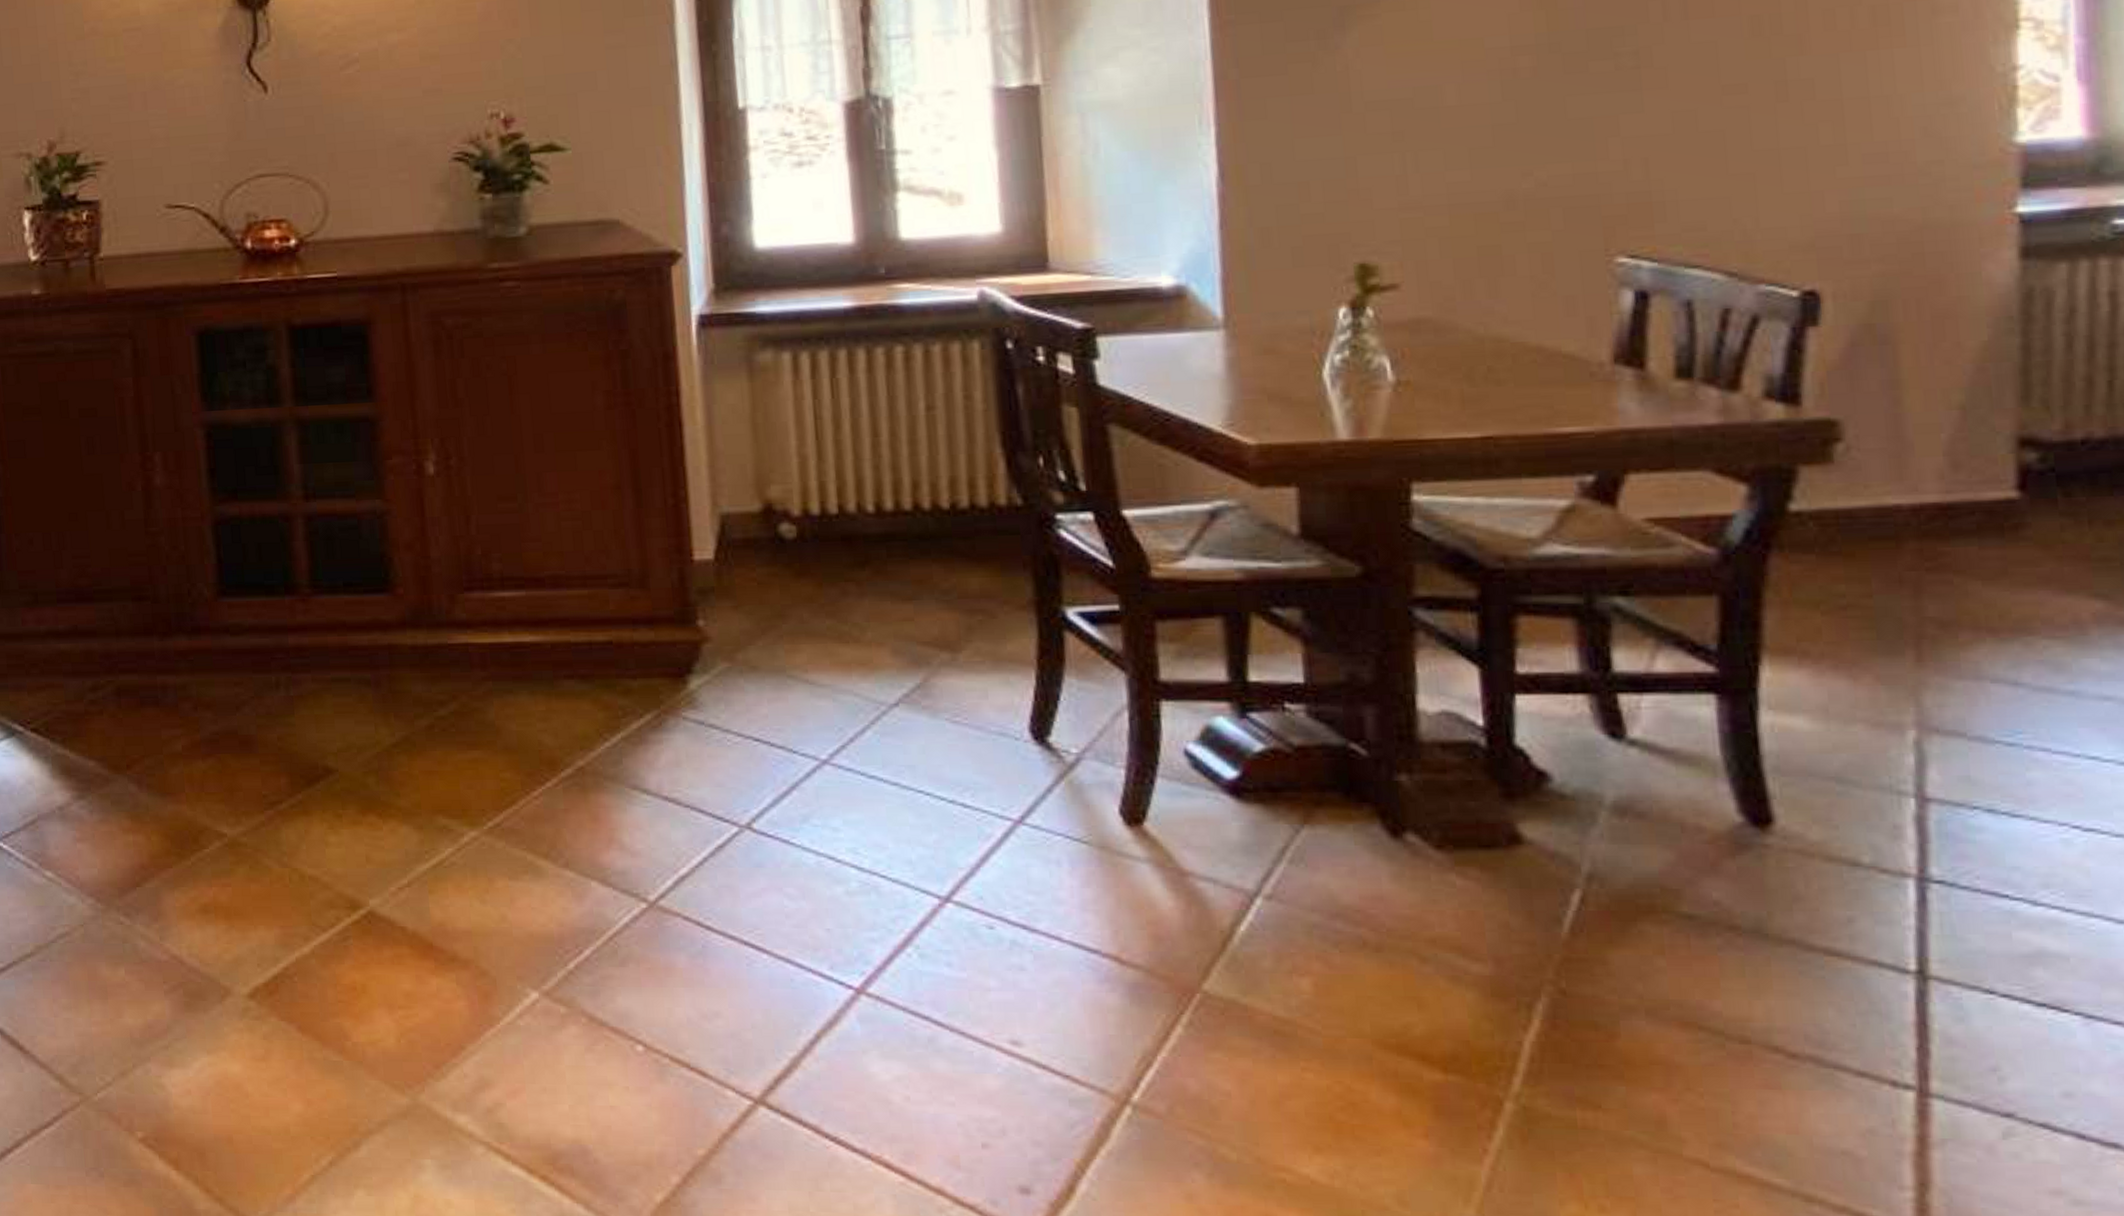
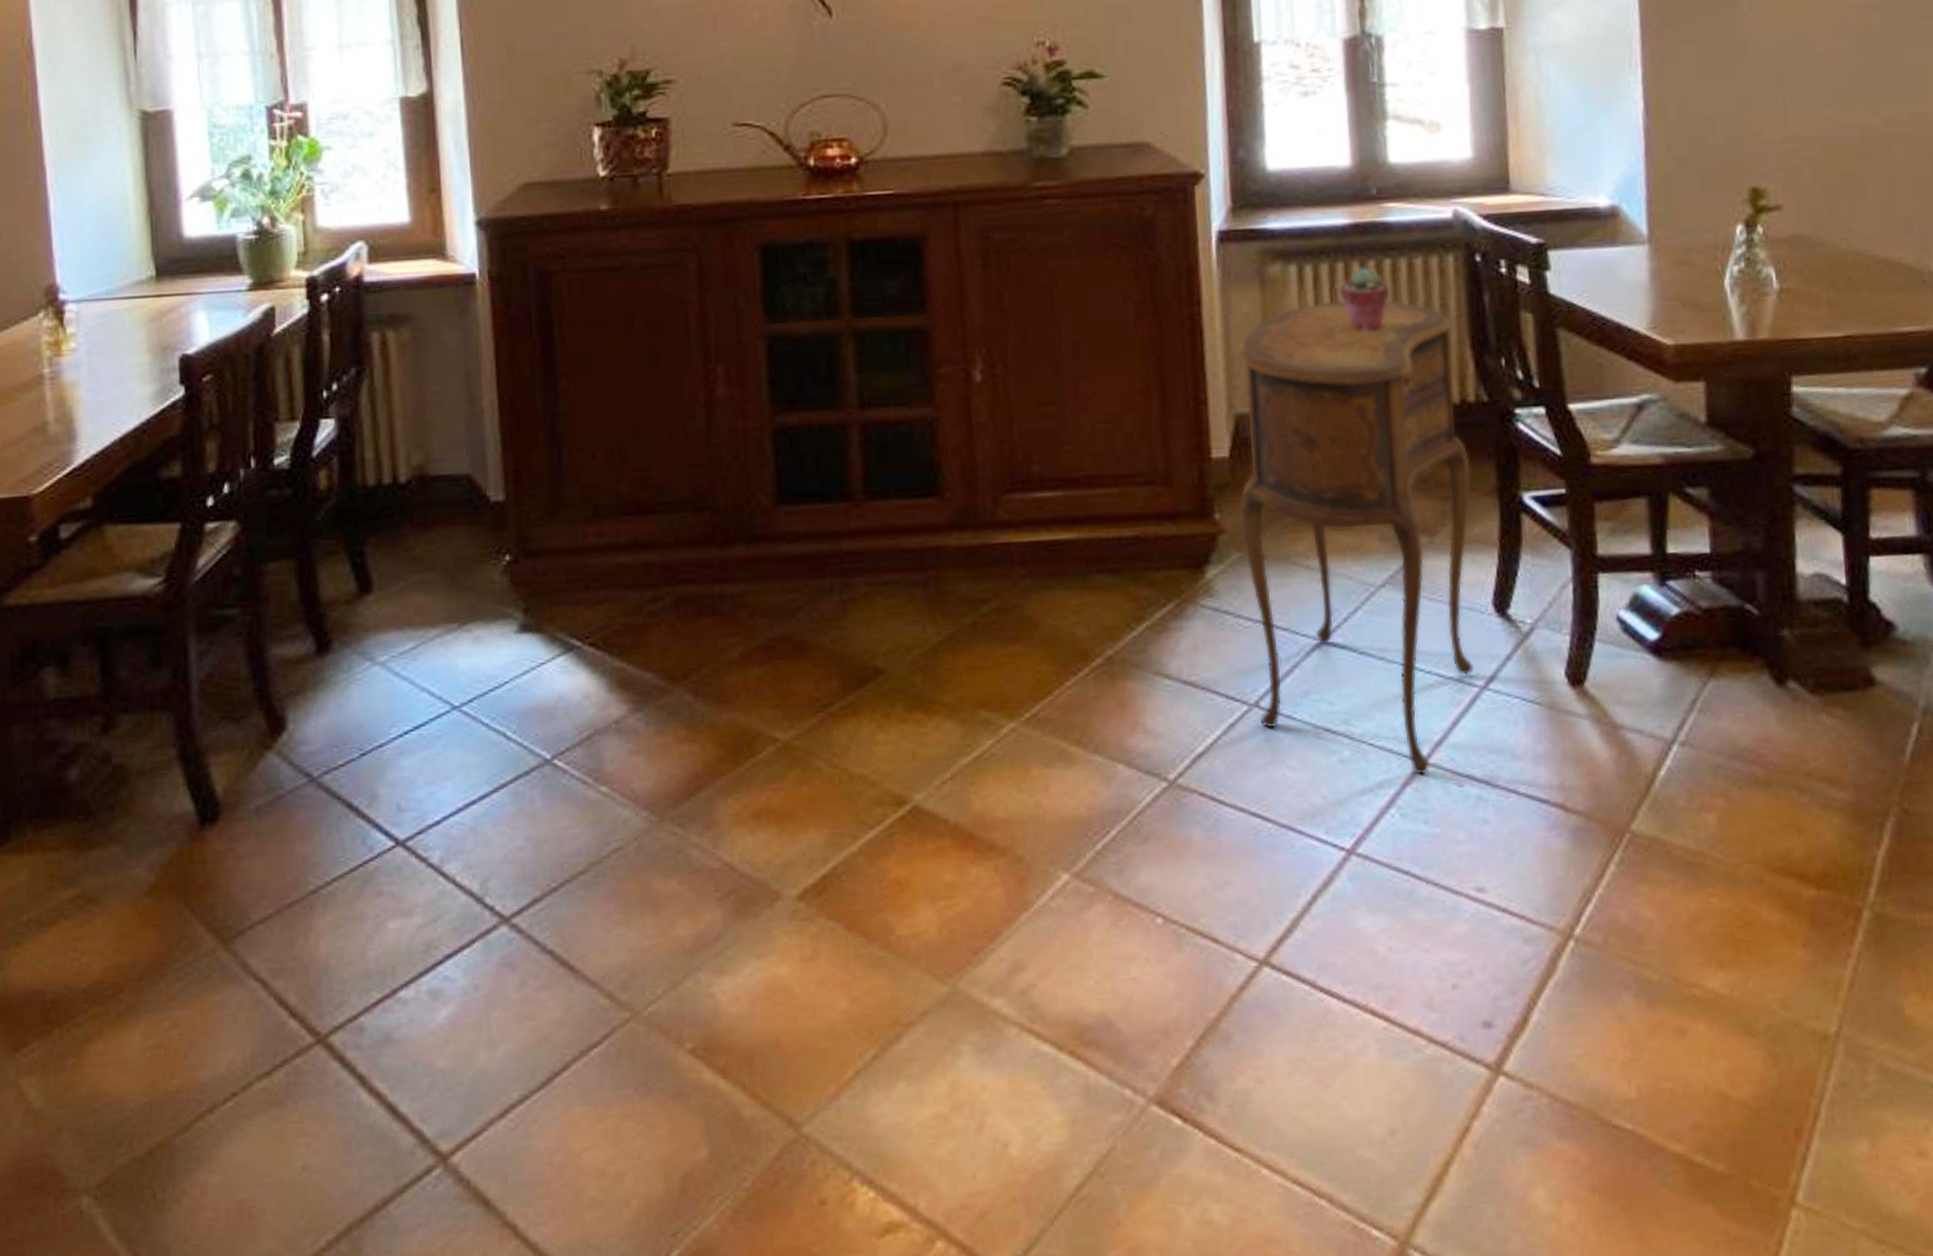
side table: none [722,390,1007,914] -> present [1237,300,1475,776]
potted succulent: none [839,354,903,425] -> present [1338,267,1390,331]

